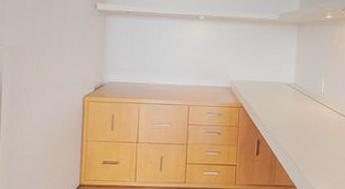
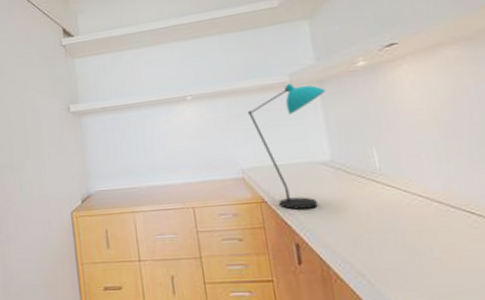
desk lamp: none [244,21,302,116] -> present [248,82,327,210]

